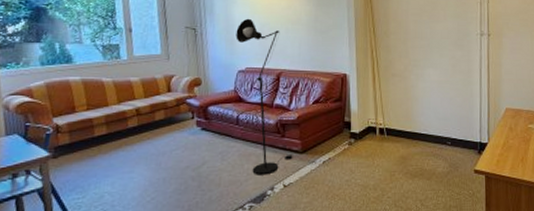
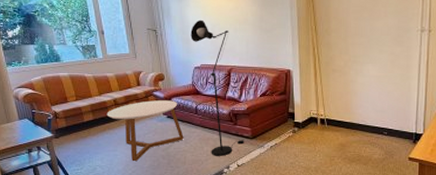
coffee table: none [125,109,221,186] -> present [106,100,184,162]

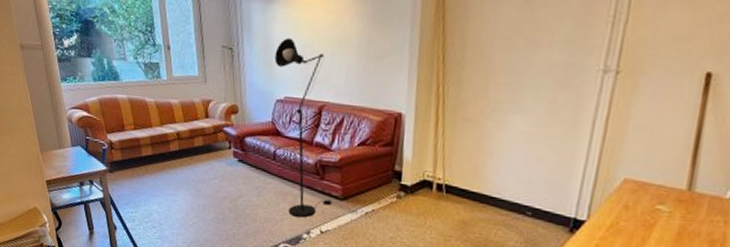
coffee table: present [106,100,184,162] -> none [167,137,257,212]

